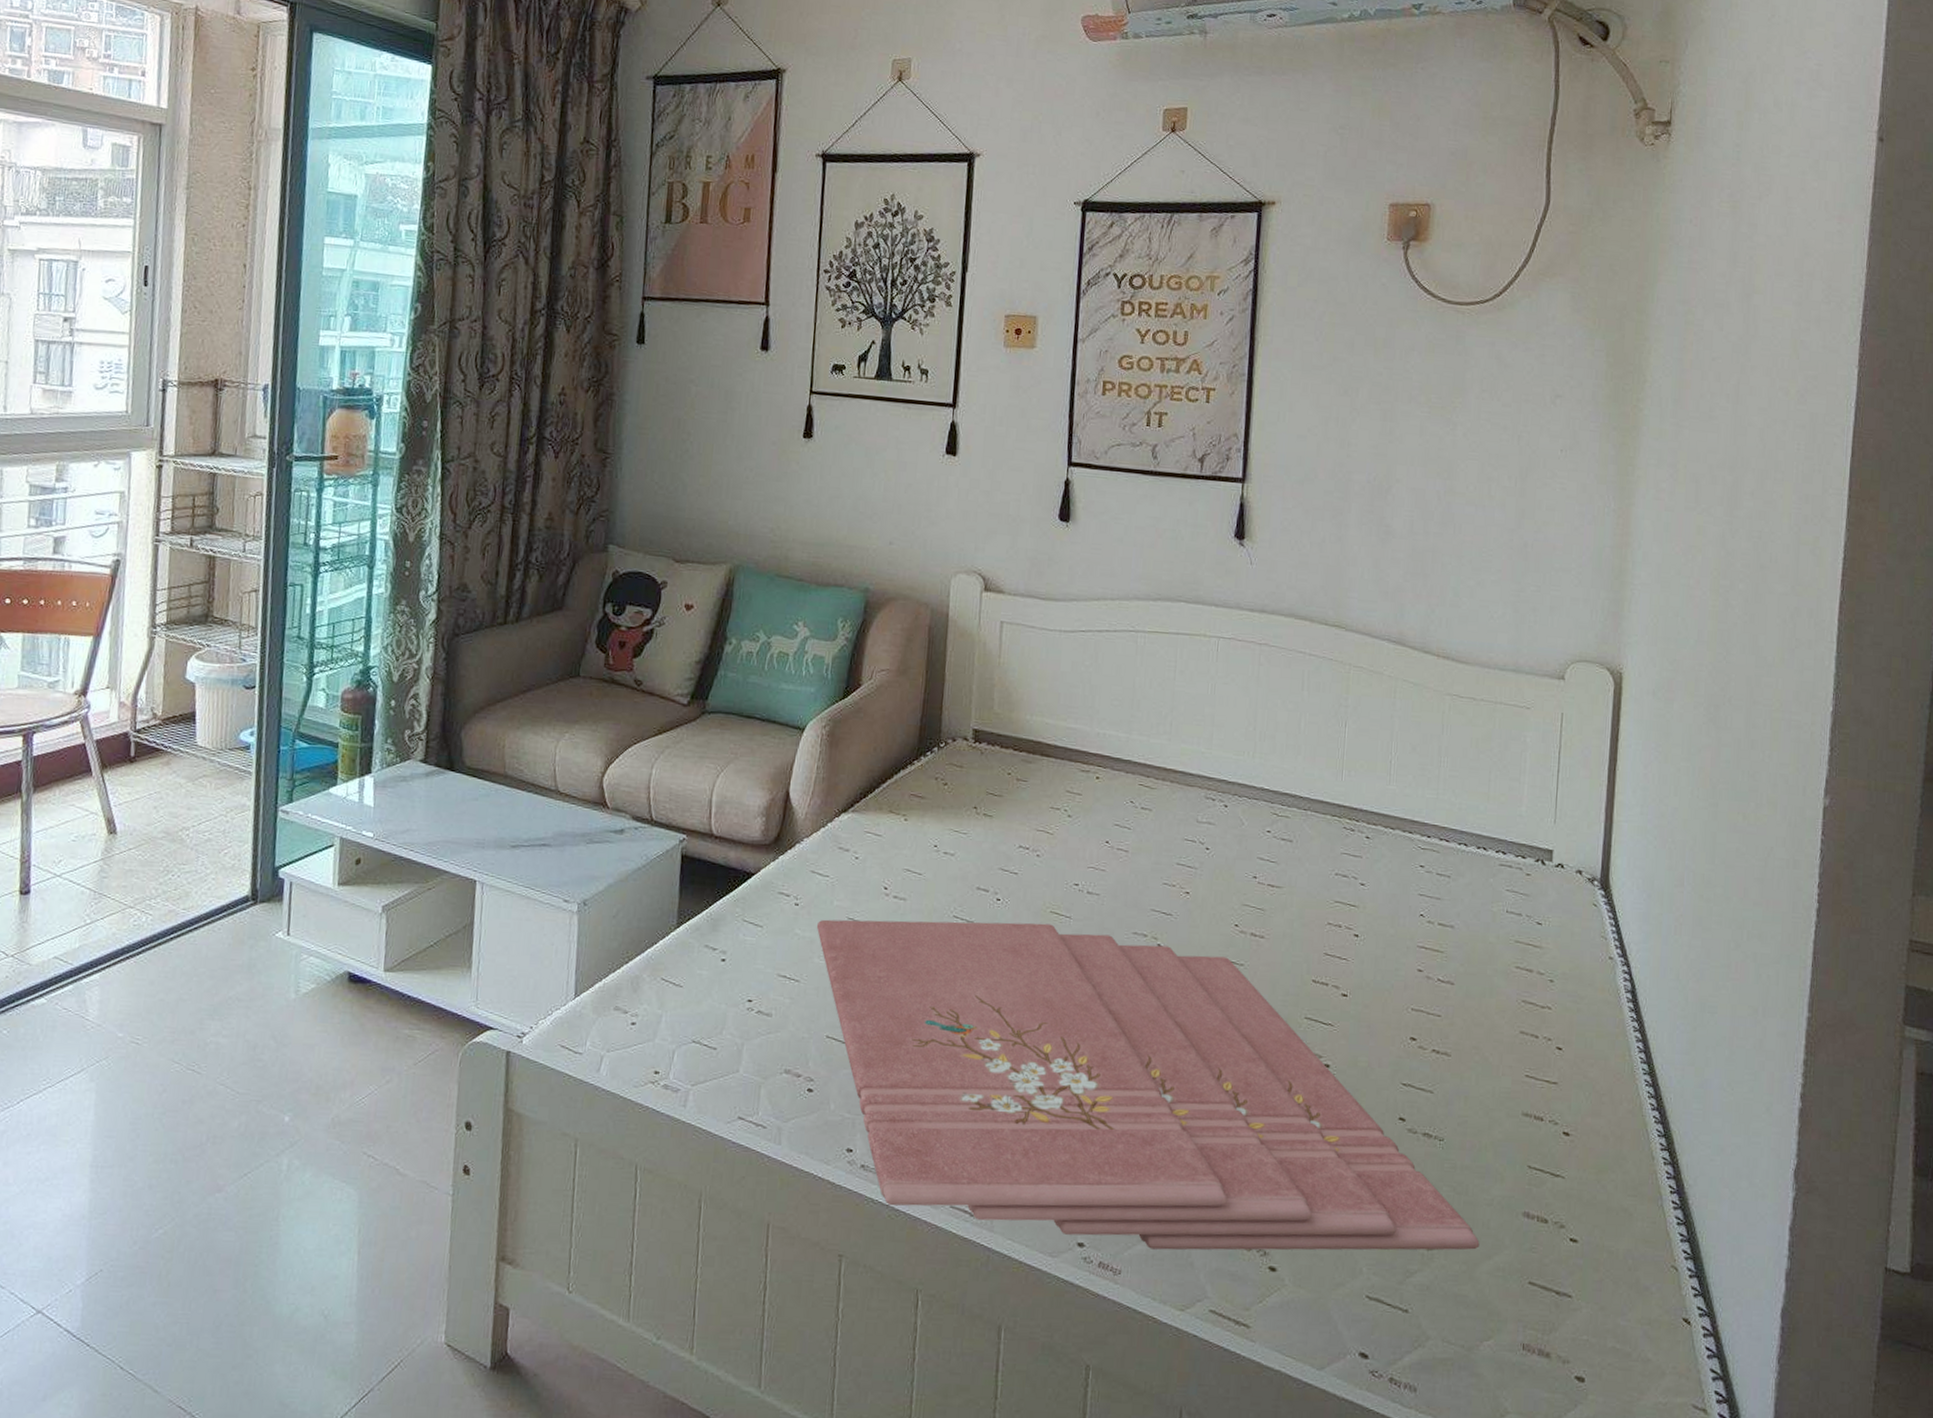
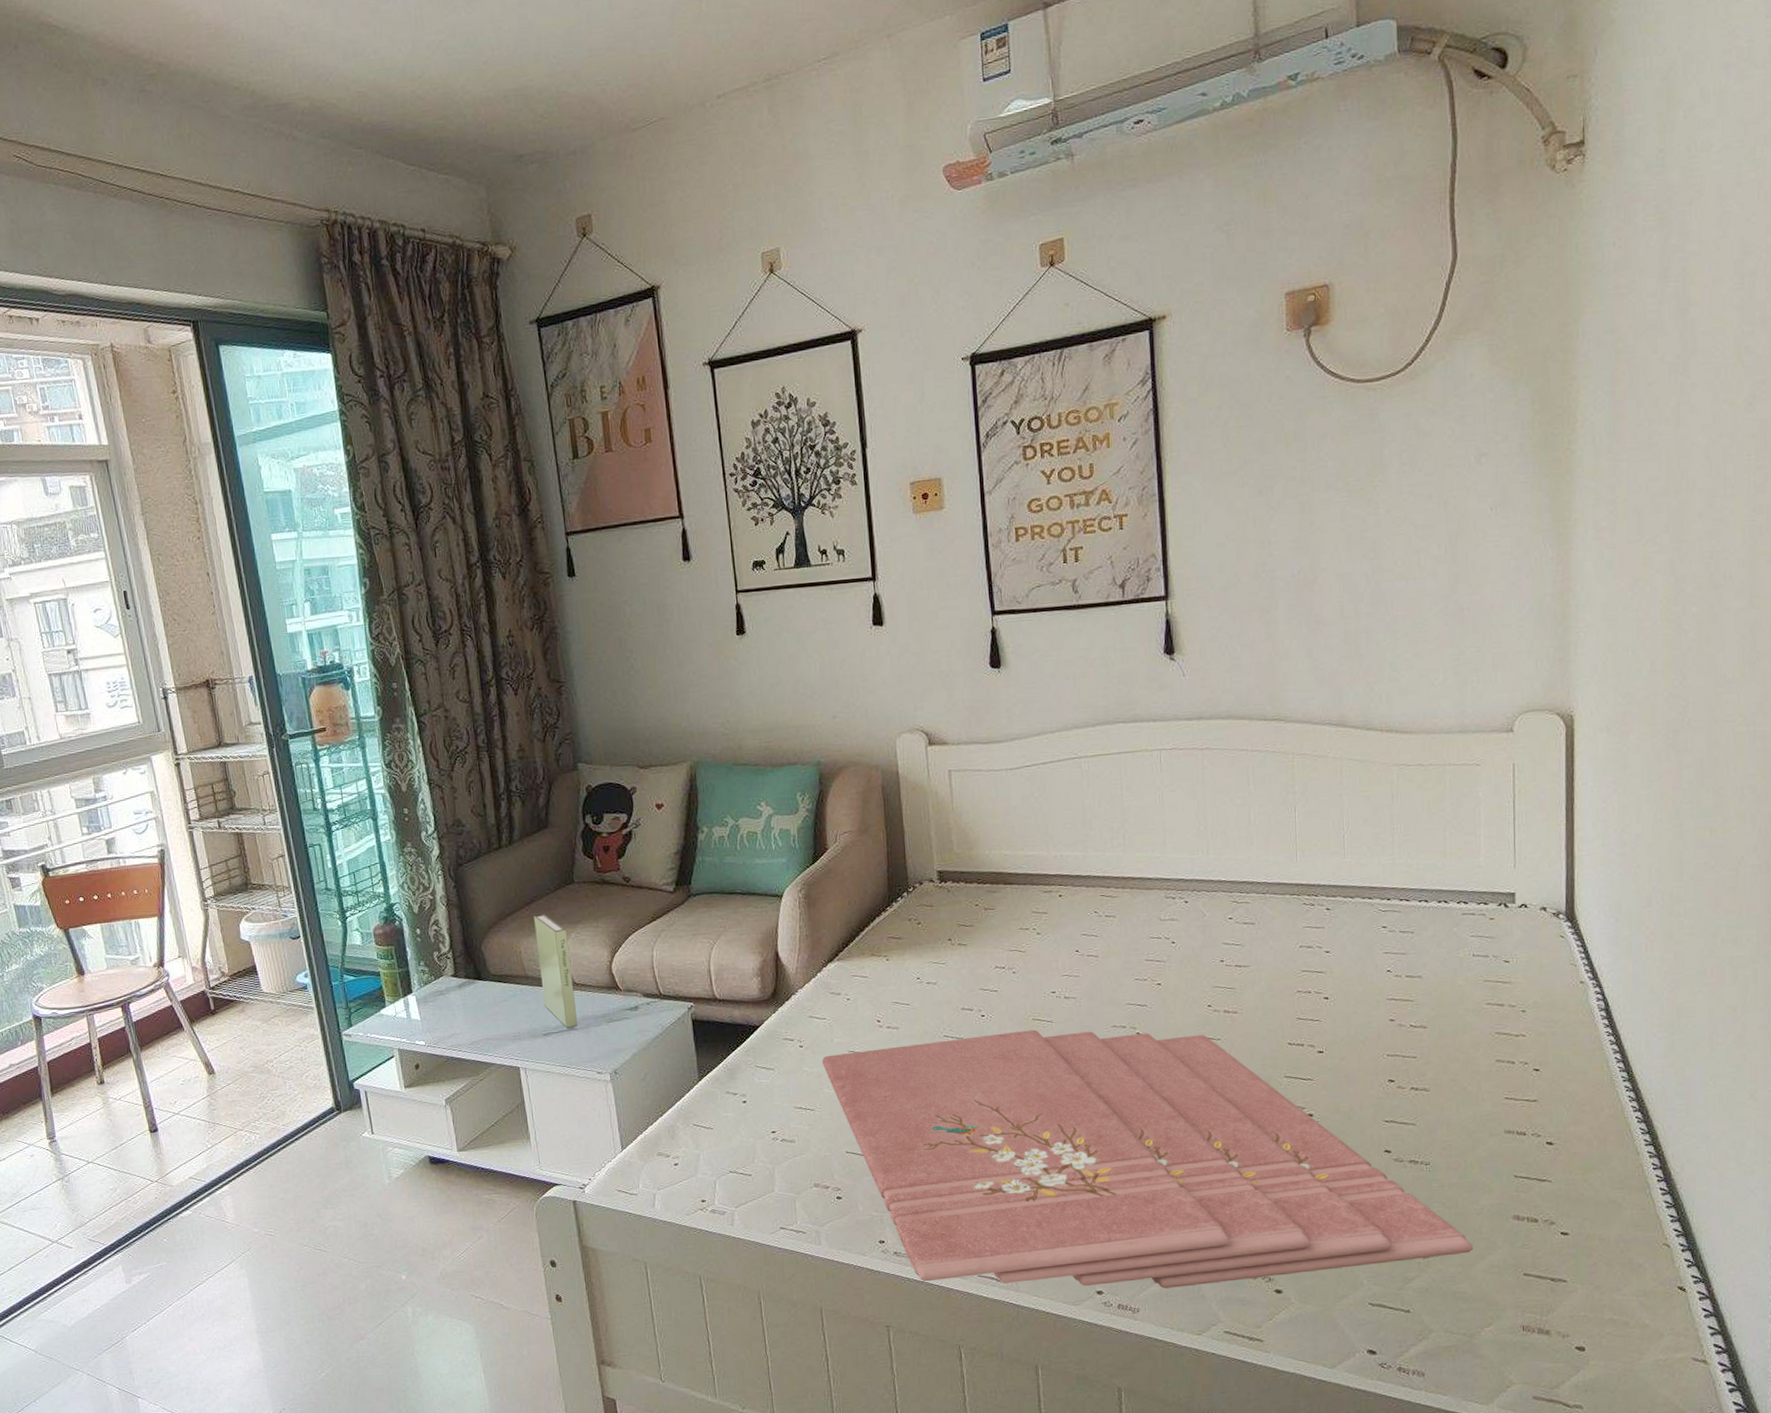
book: none [519,706,561,844] -> present [534,913,578,1029]

